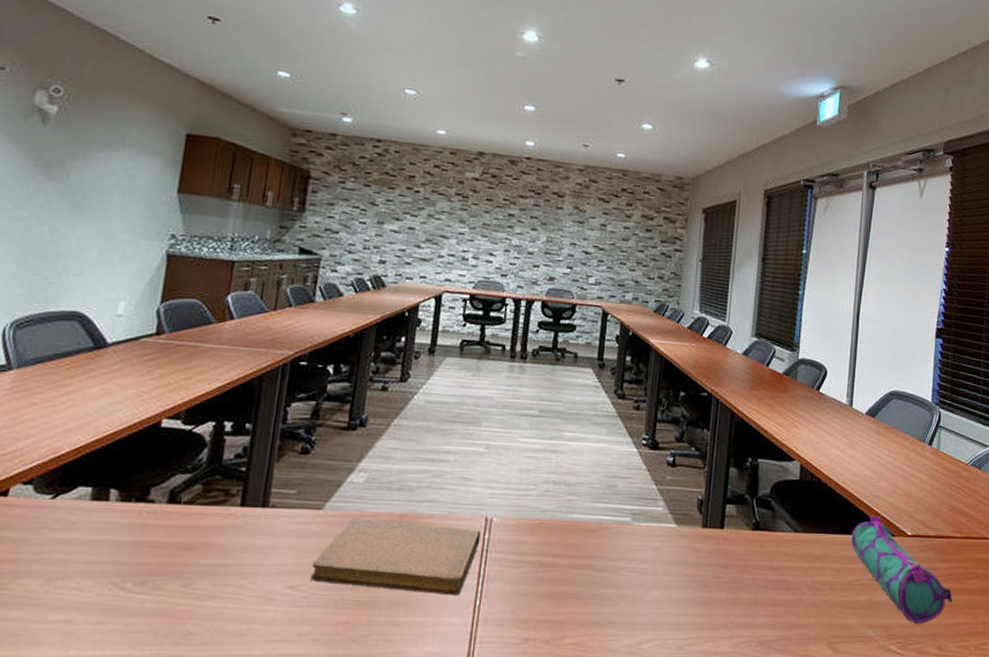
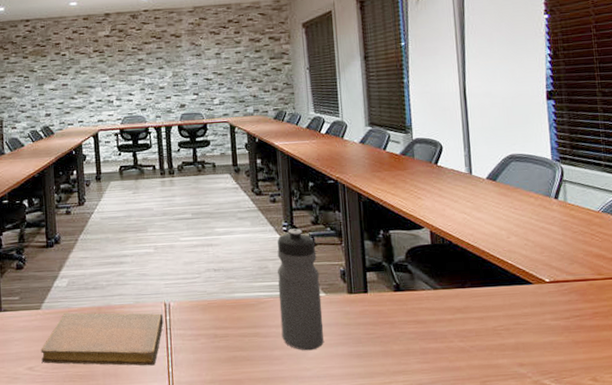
water bottle: none [619,443,675,592] -> present [277,228,324,351]
pencil case: present [851,515,953,625] -> none [489,267,602,361]

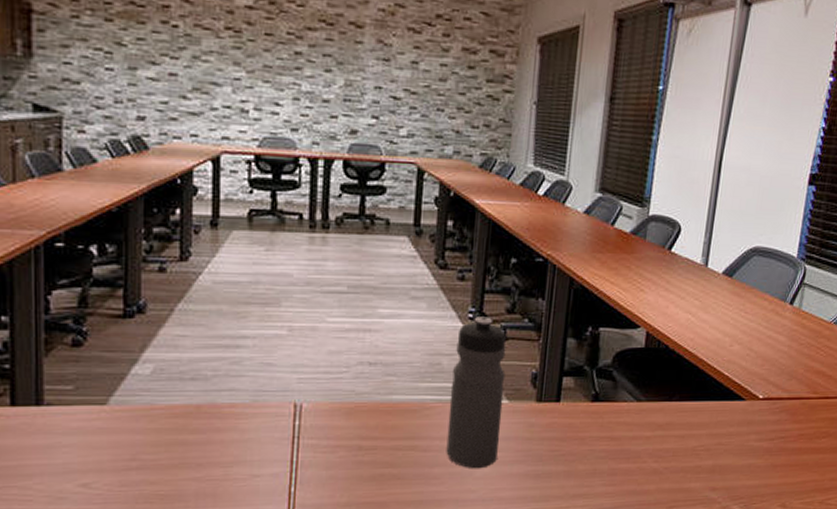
notebook: present [41,312,164,366] -> none [103,411,290,484]

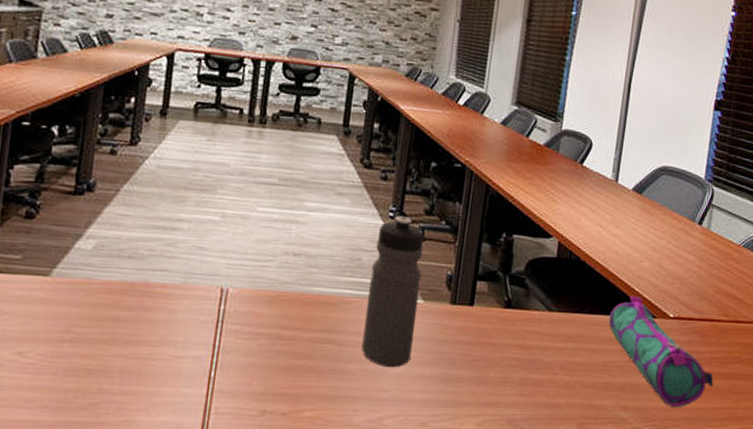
pencil case: none [697,380,801,485] -> present [608,295,714,408]

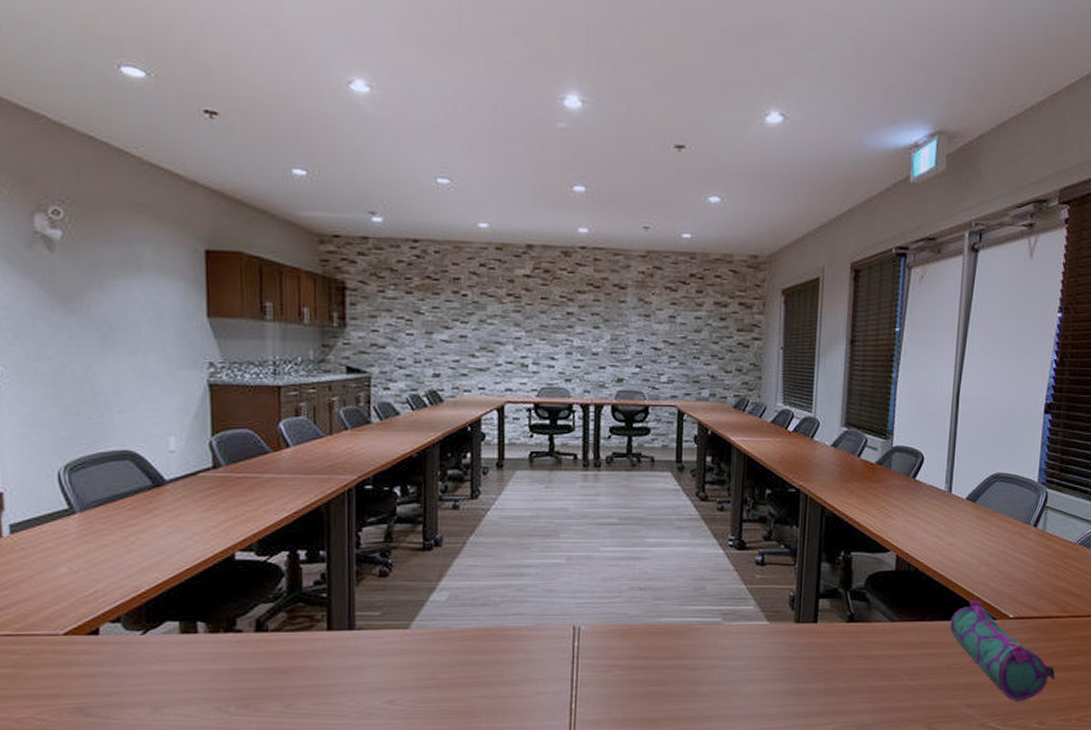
water bottle: present [361,216,424,368] -> none [712,544,765,687]

